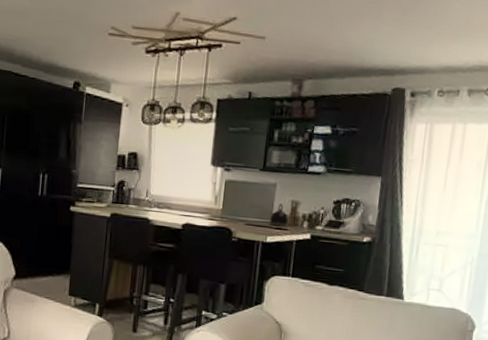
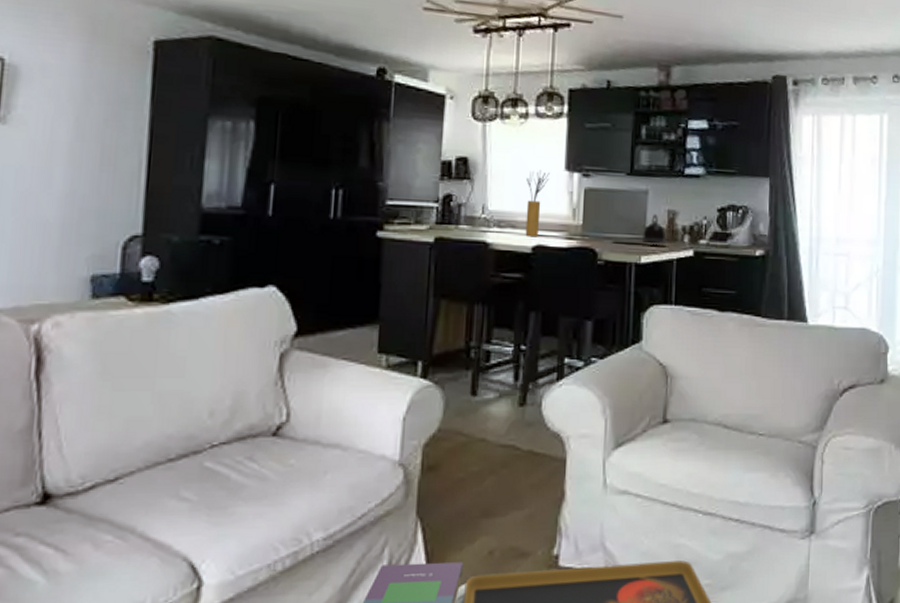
vase: none [177,164,199,217] -> present [525,170,550,237]

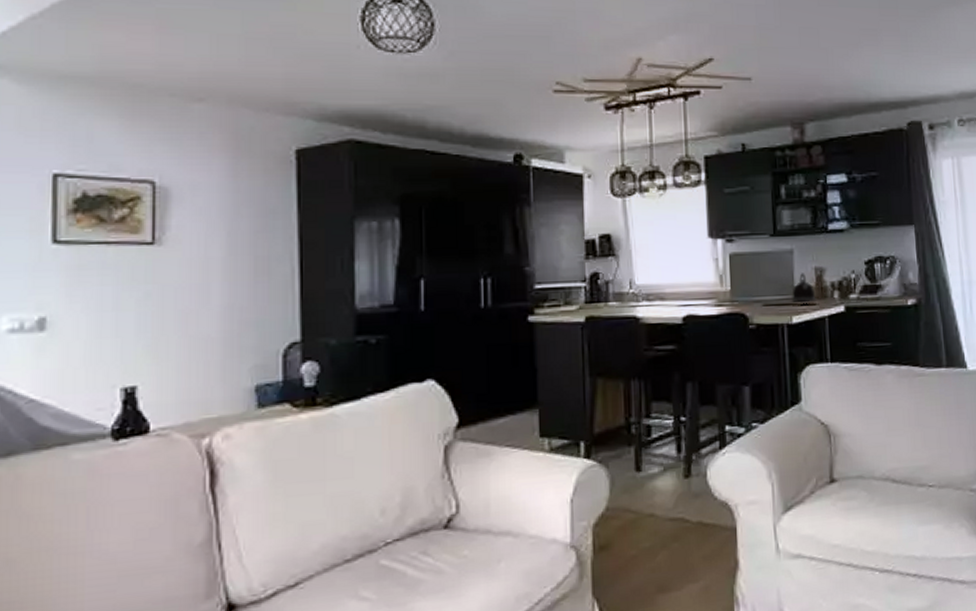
vase: present [525,170,550,237] -> none [671,239,694,308]

